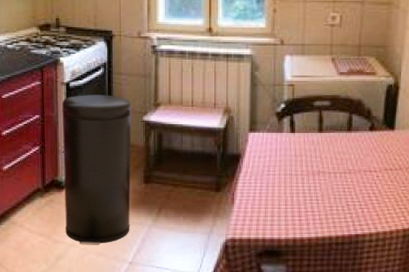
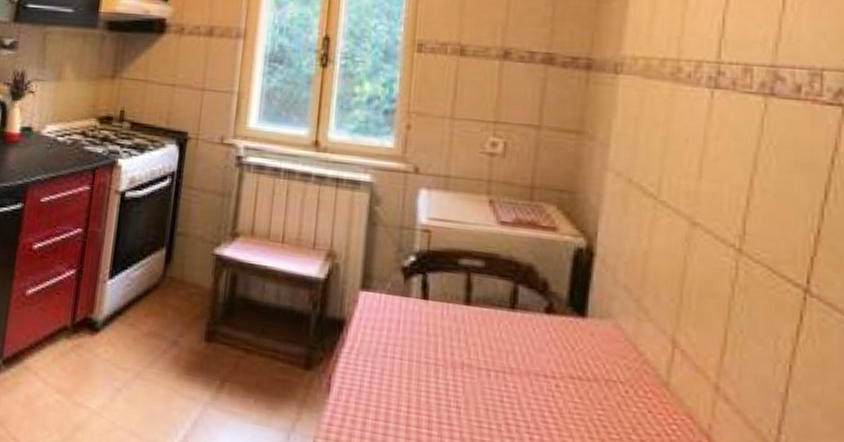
pedal bin: present [62,95,131,245] -> none [91,209,201,420]

